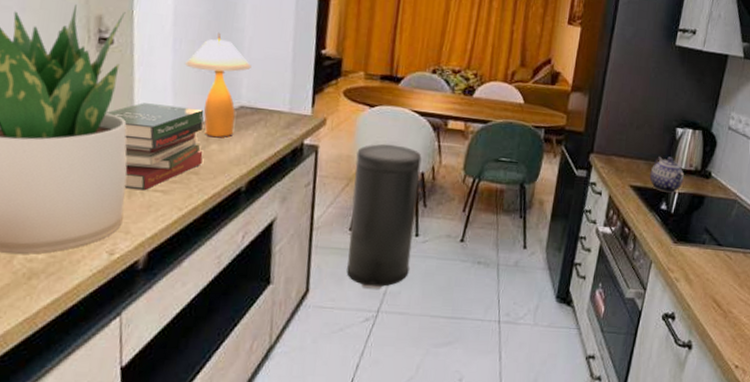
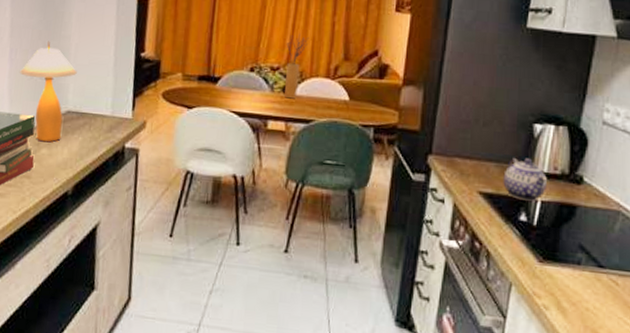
pedal bin: present [346,144,422,289] -> none [167,147,241,301]
vase: none [465,39,490,101] -> present [284,33,309,99]

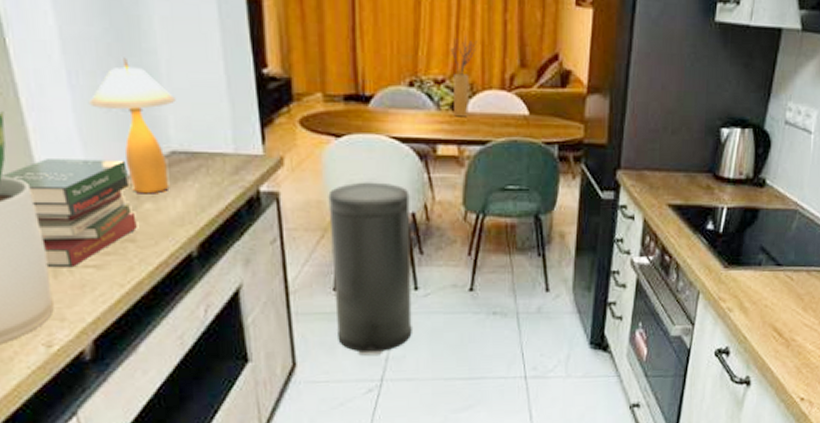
pedal bin: none [167,147,241,301] -> present [328,182,412,356]
teapot: present [503,158,547,201] -> none [691,165,733,209]

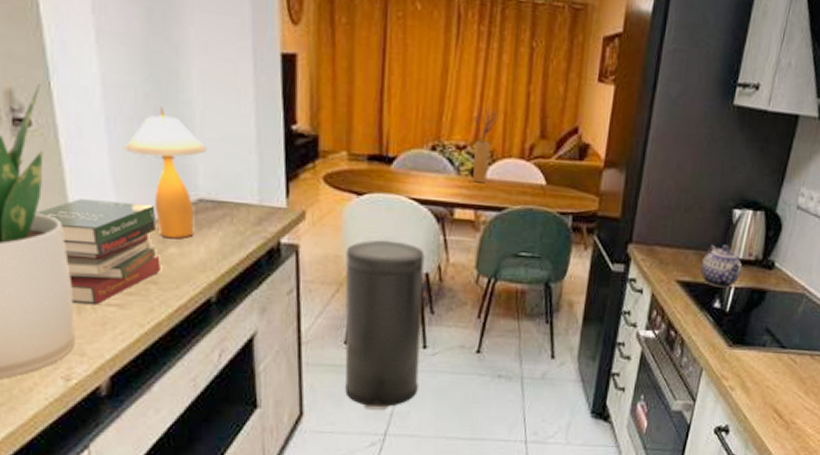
teapot: none [691,165,733,209] -> present [700,244,742,288]

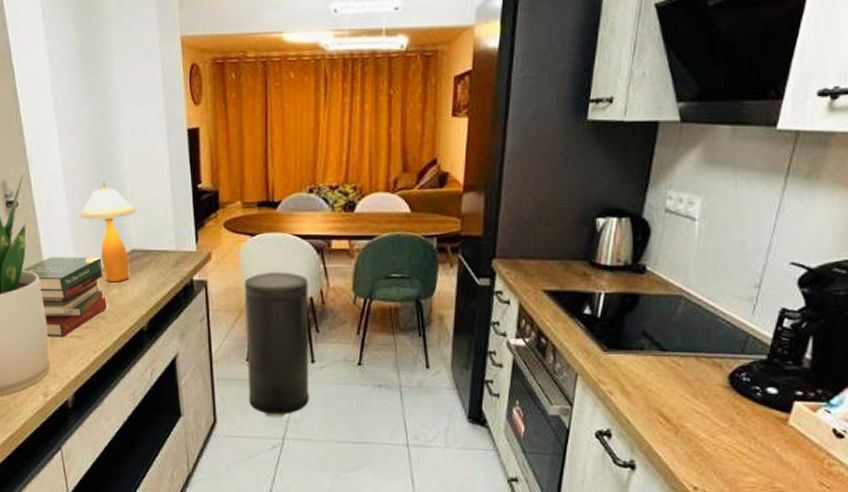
vase: present [473,104,501,183] -> none [343,148,366,216]
teapot: present [700,244,742,288] -> none [567,253,610,294]

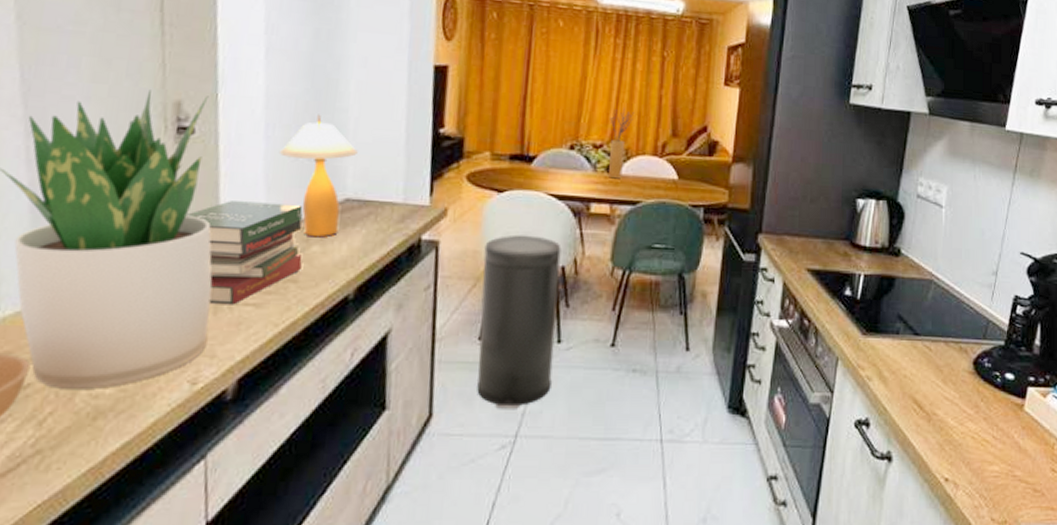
vase: none [343,148,366,216] -> present [609,107,635,179]

